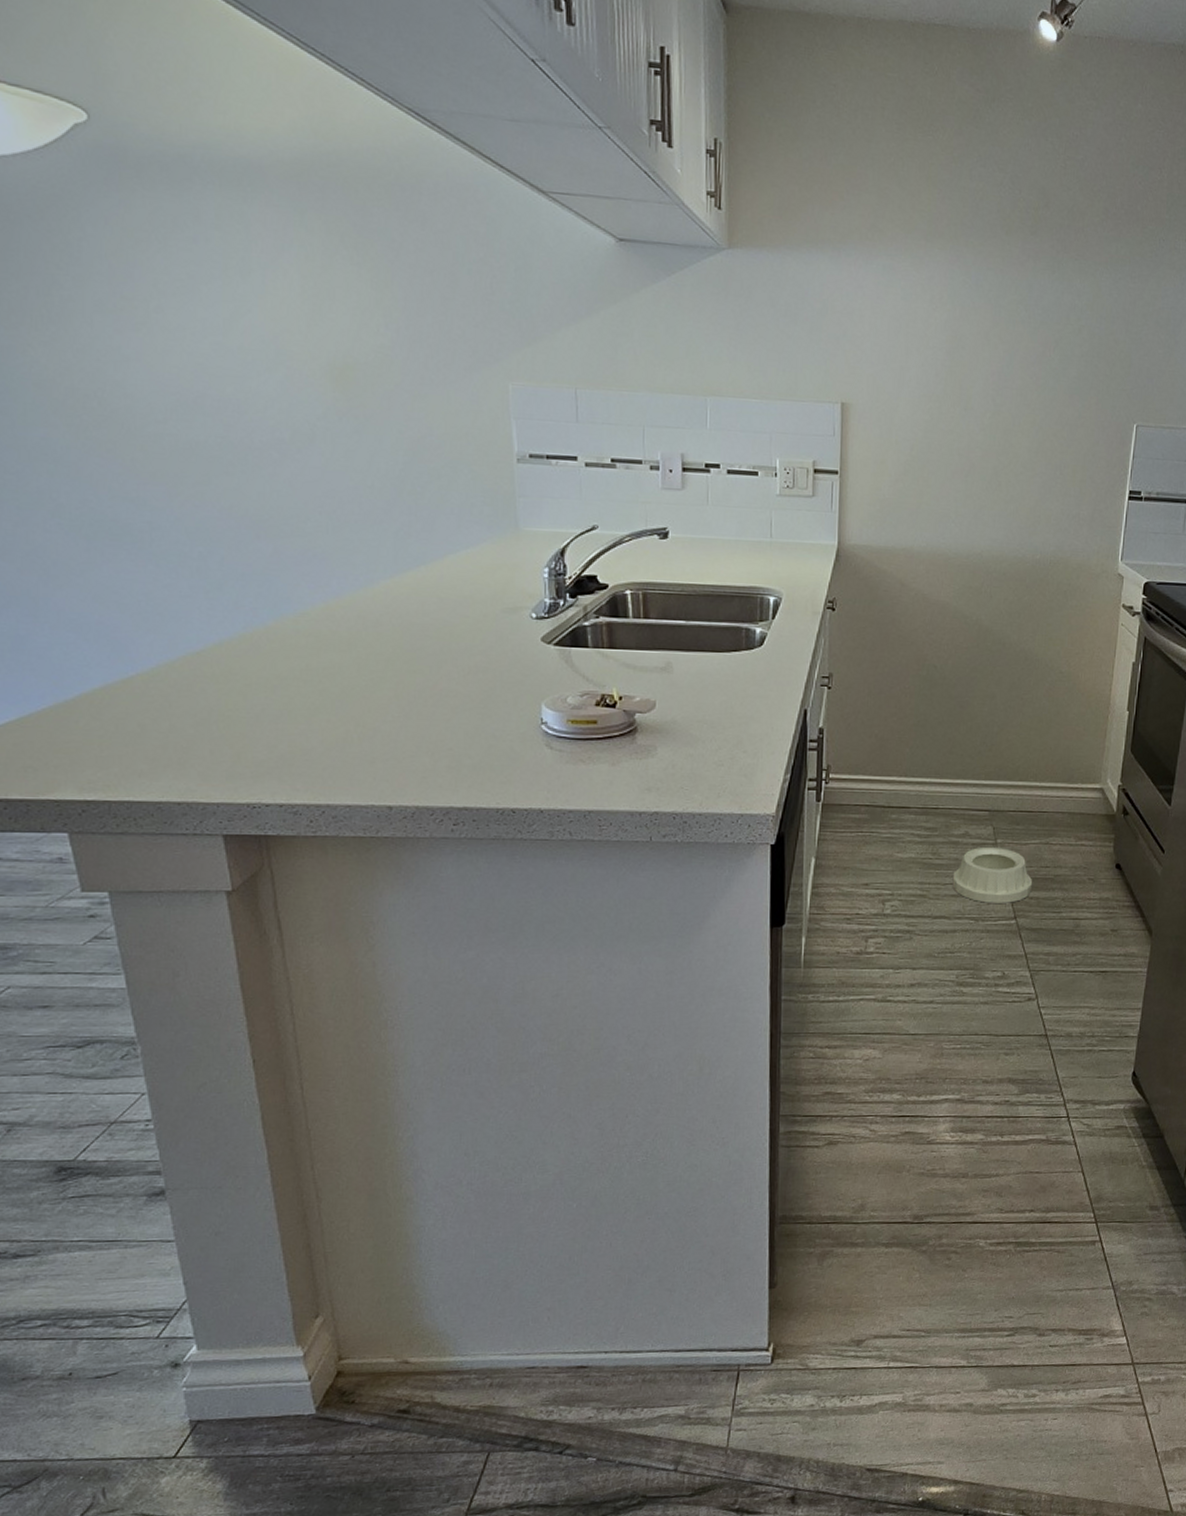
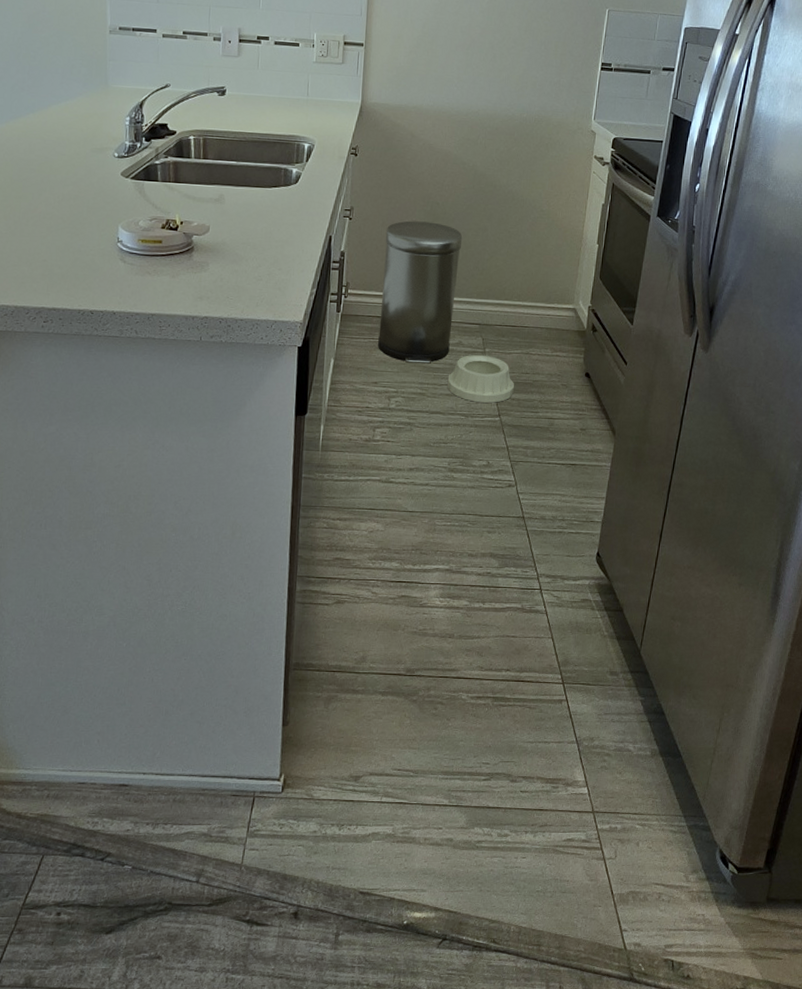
pedal bin: none [868,688,967,861] -> present [378,221,463,365]

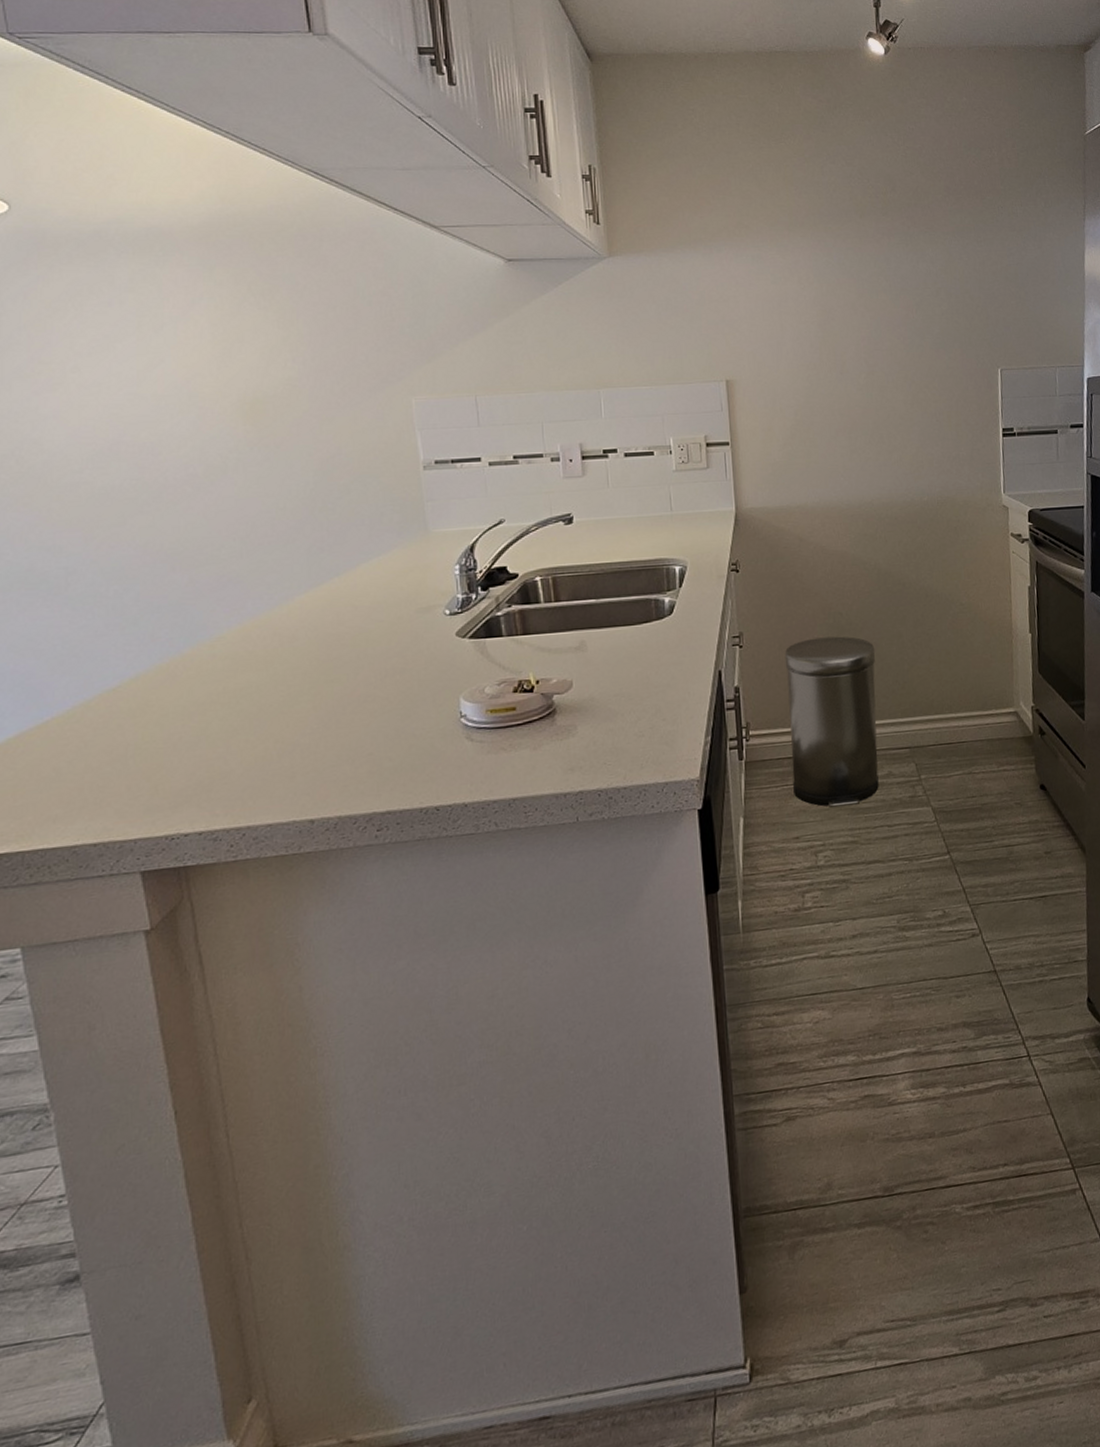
pet bowl: present [447,354,515,404] -> none [881,783,962,842]

